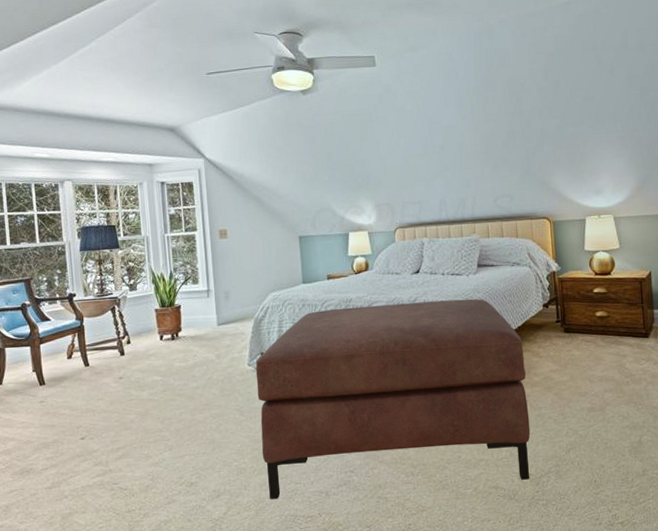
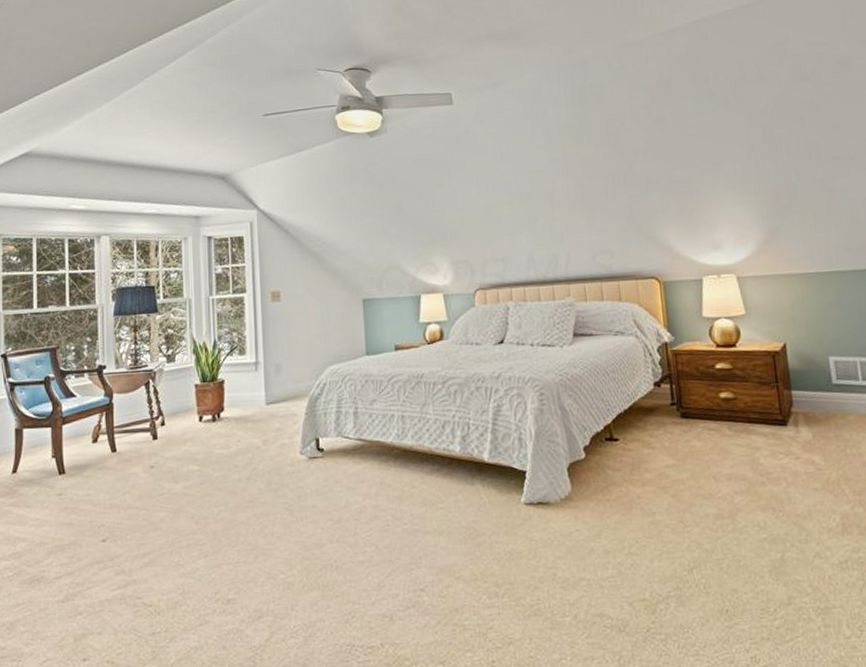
ottoman: present [255,299,531,499] -> none [308,375,643,623]

